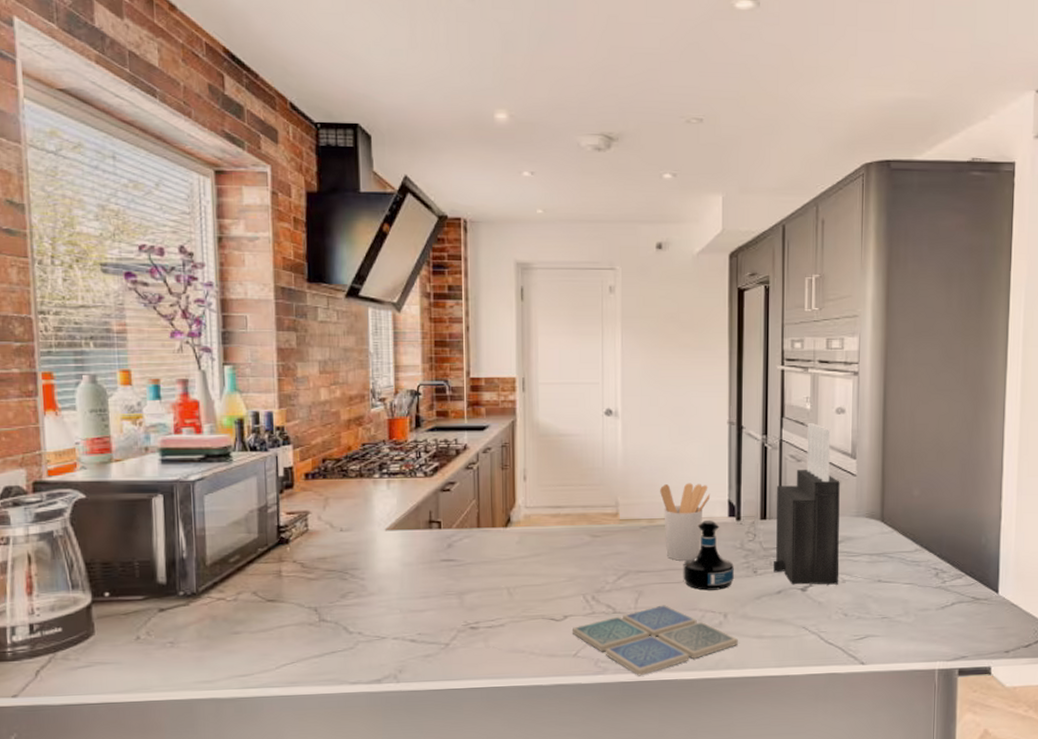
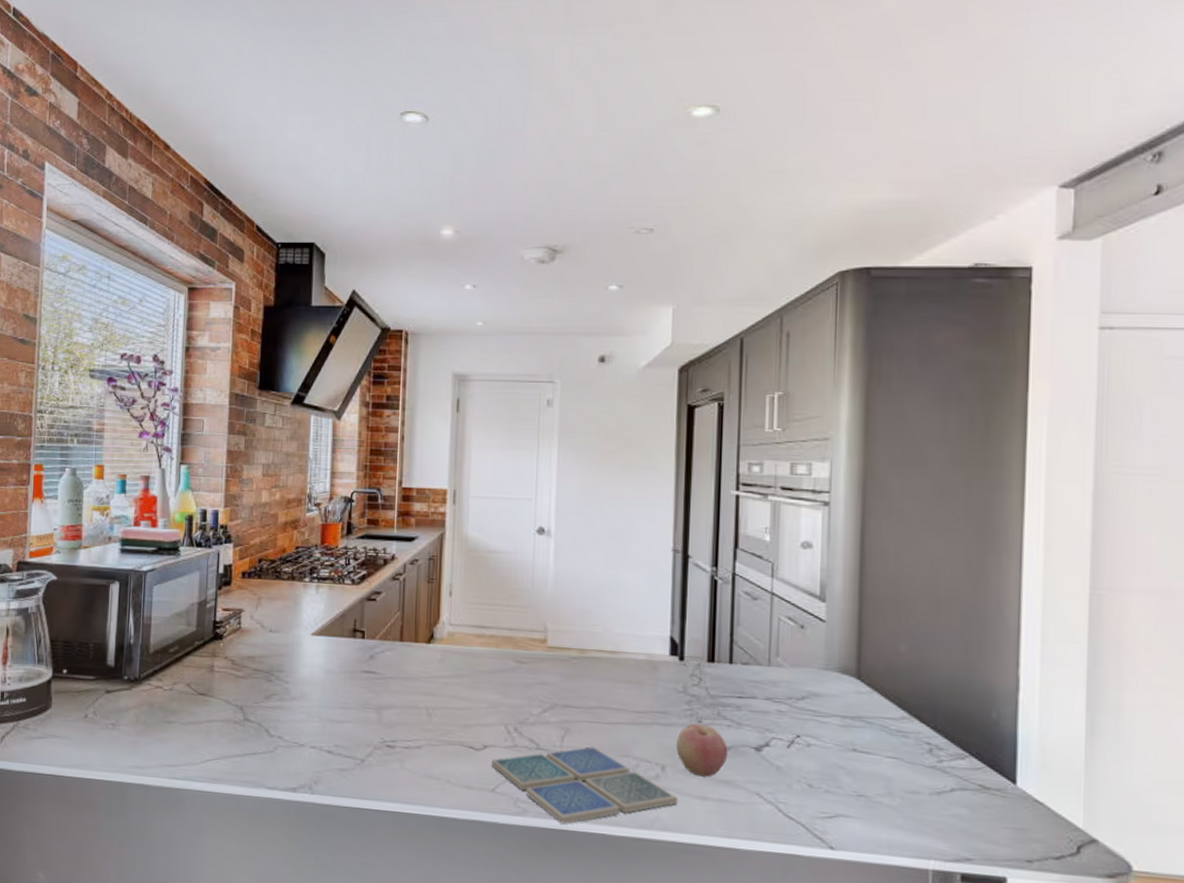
utensil holder: present [660,483,711,561] -> none [593,613,650,700]
tequila bottle: present [683,519,734,591] -> none [615,656,675,738]
apple: none [736,573,779,619] -> present [676,723,728,777]
knife block: present [774,423,840,585] -> none [722,557,805,748]

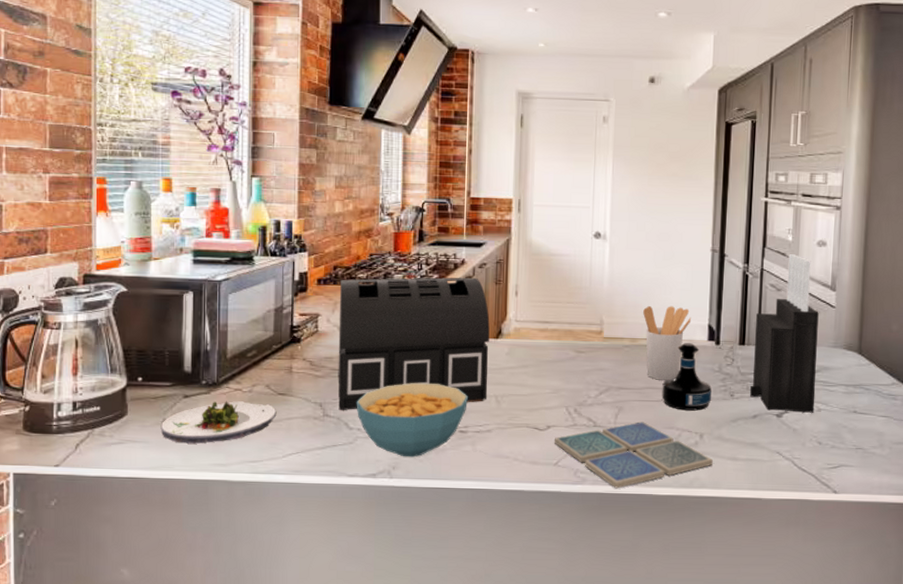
salad plate: none [82,699,197,743] -> present [160,401,277,444]
treasure chest: none [259,572,421,716] -> present [338,277,490,411]
cereal bowl: none [278,688,396,772] -> present [356,383,468,457]
utensil holder: none [593,613,650,700] -> present [643,306,692,380]
tequila bottle: none [615,656,675,738] -> present [662,342,712,411]
apple: present [676,723,728,777] -> none [712,397,755,441]
knife block: none [722,557,805,748] -> present [750,254,819,413]

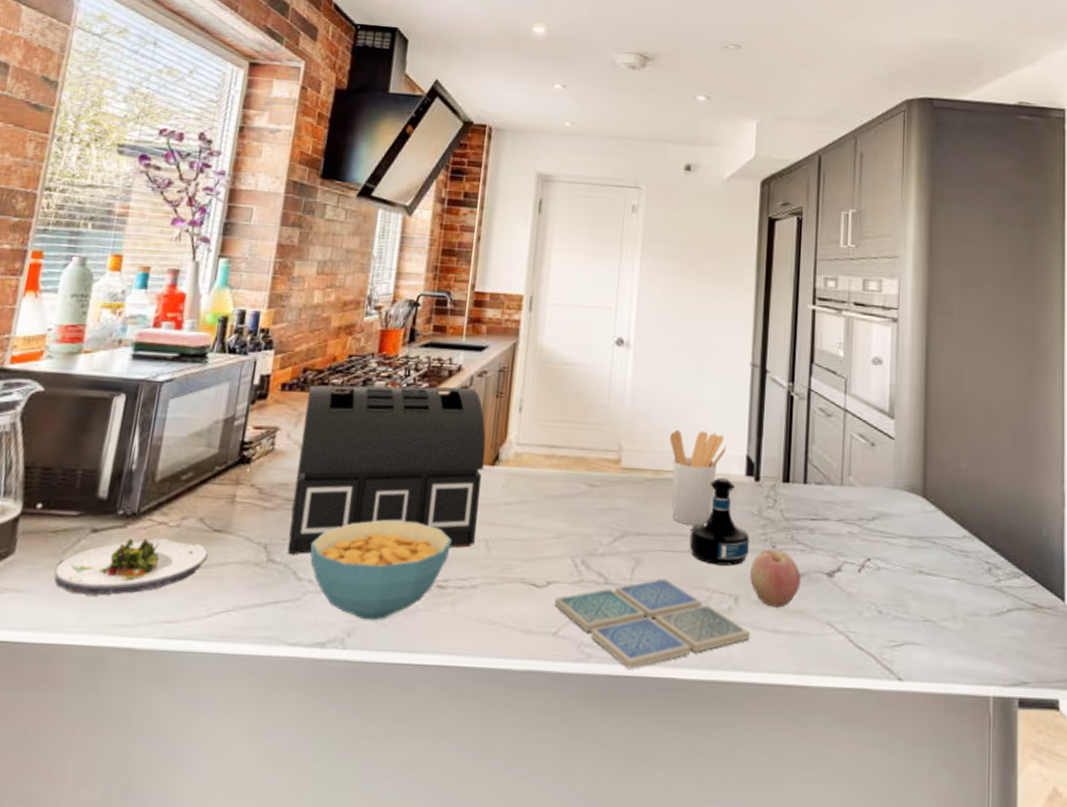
apple: none [712,397,755,441] -> present [750,549,801,608]
knife block: present [750,254,819,413] -> none [796,373,875,572]

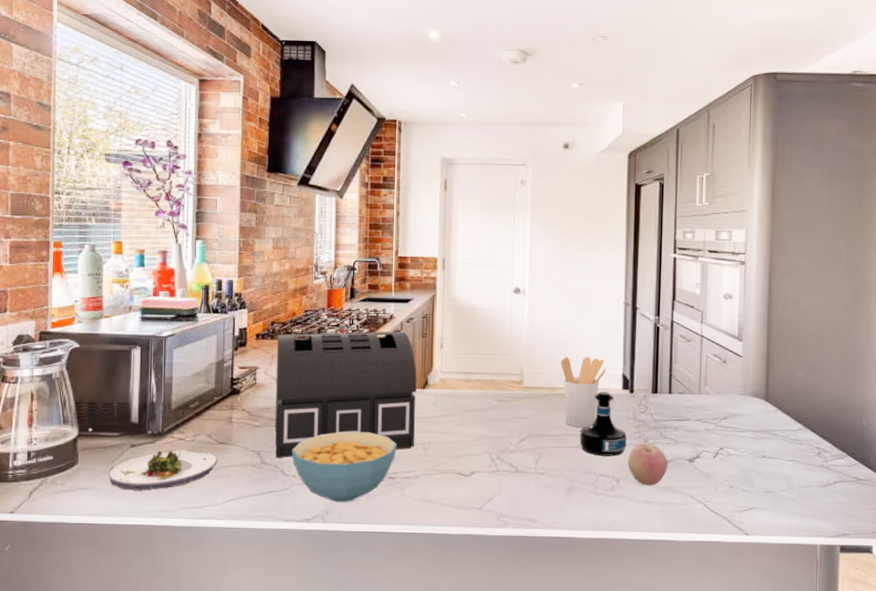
drink coaster: present [555,578,750,669] -> none [479,467,629,532]

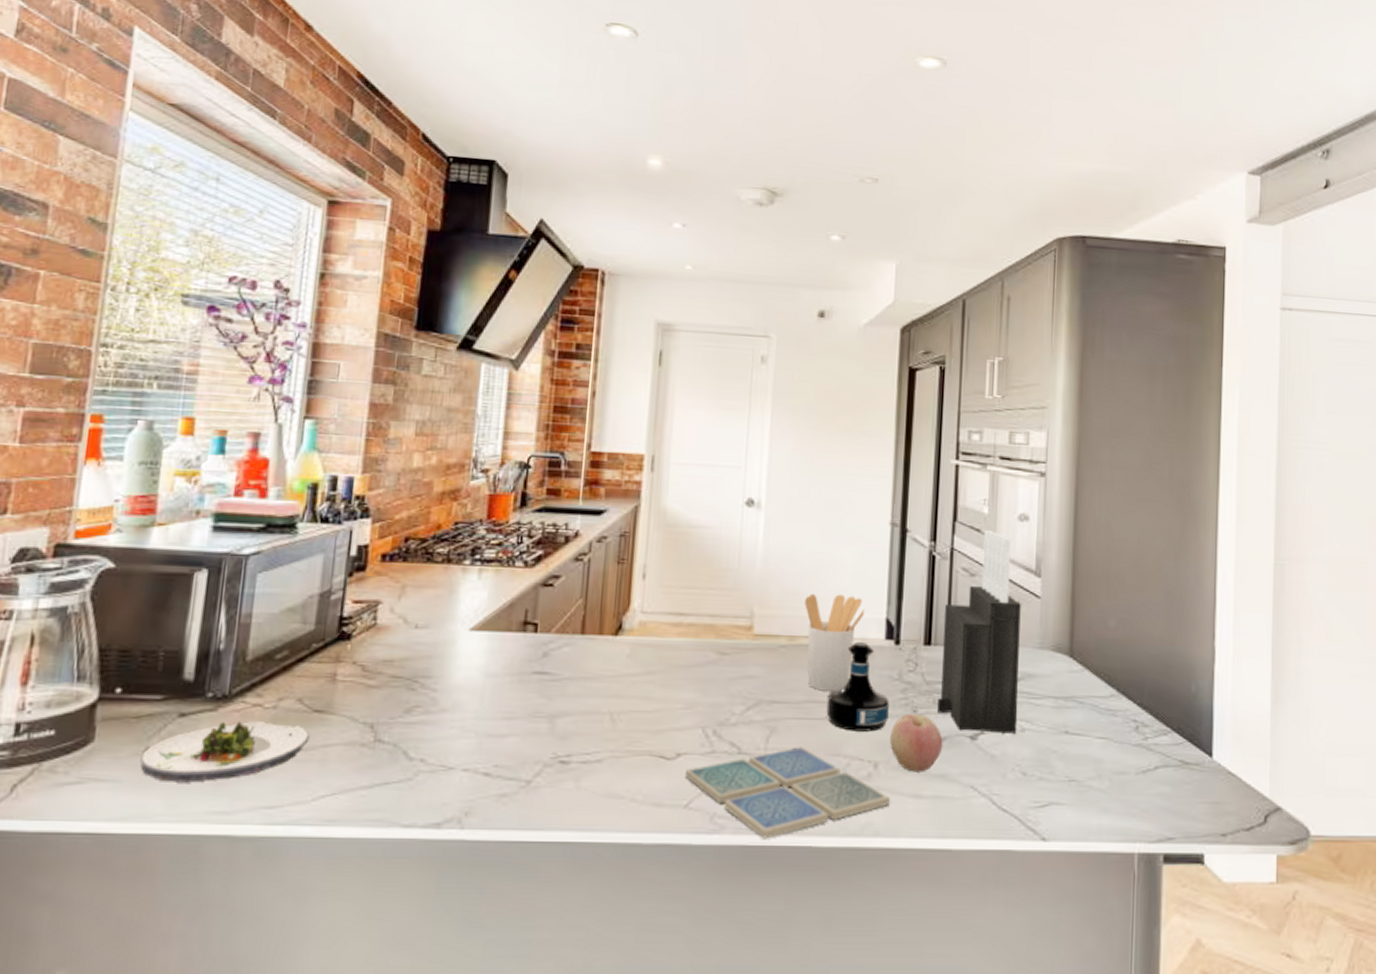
treasure chest: present [274,331,417,459] -> none [396,553,608,735]
cereal bowl: present [292,432,396,503] -> none [421,695,573,799]
drink coaster: none [479,467,629,532] -> present [686,747,890,839]
knife block: none [663,307,727,458] -> present [937,530,1021,734]

